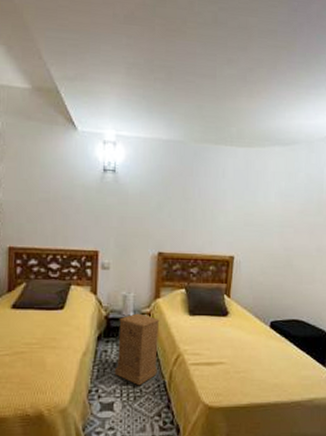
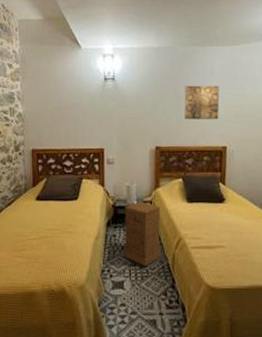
wall art: none [192,186,230,227] -> present [184,85,220,120]

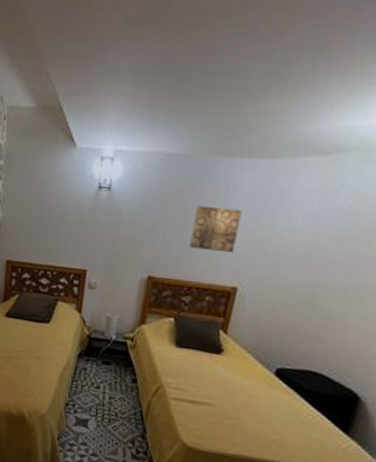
nightstand: present [123,202,161,267] -> none [91,336,143,410]

